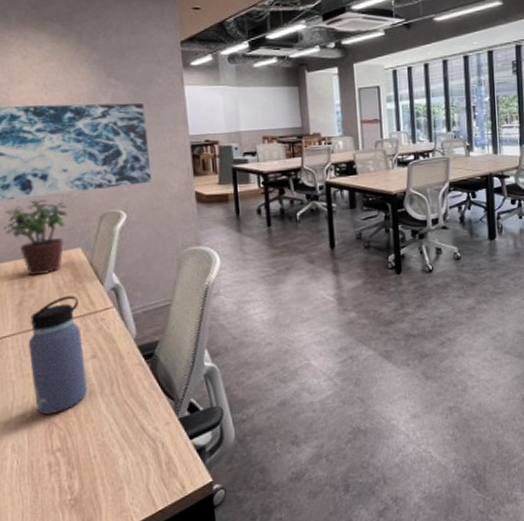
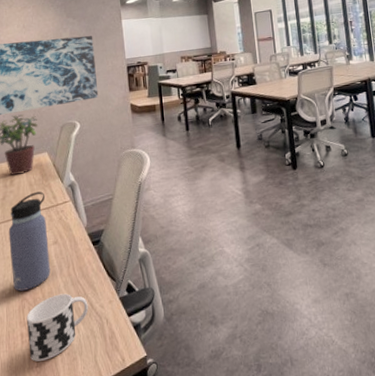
cup: none [56,415,139,494] -> present [27,293,89,362]

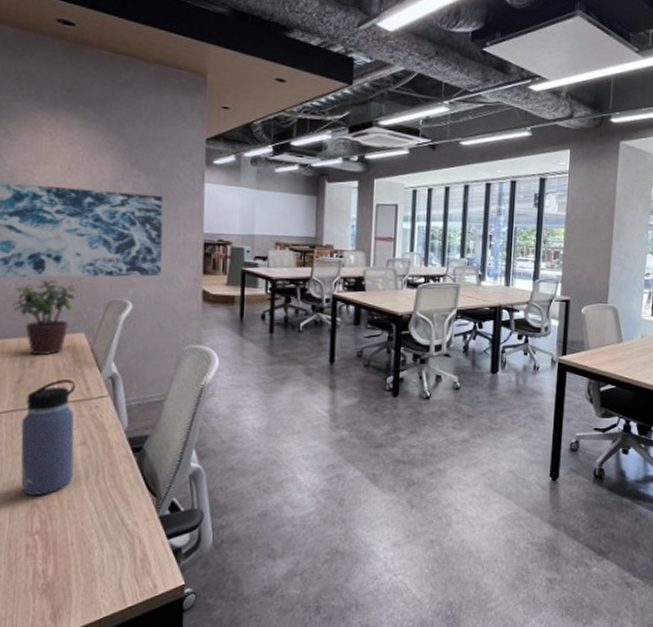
cup: present [27,293,89,362] -> none [34,504,118,578]

